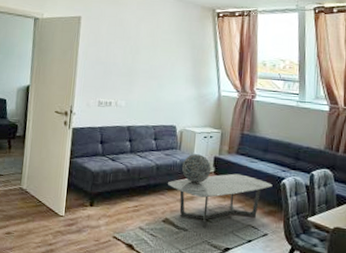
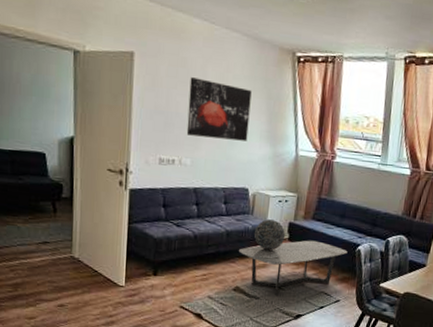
wall art: none [122,34,178,85] -> present [186,77,252,141]

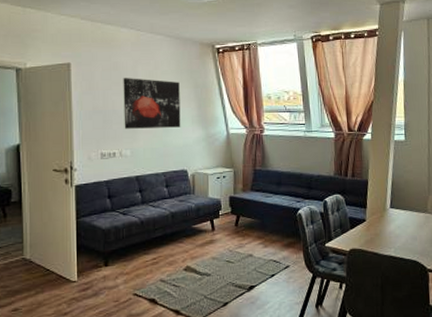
coffee table: present [239,240,348,296] -> none [185,210,289,271]
decorative sphere: present [253,219,286,251] -> none [197,196,228,226]

